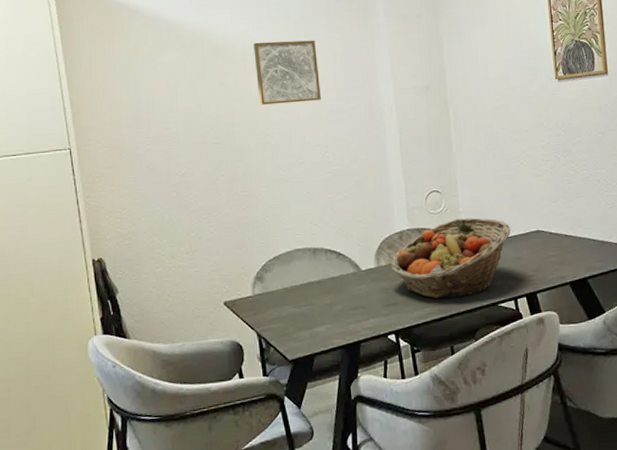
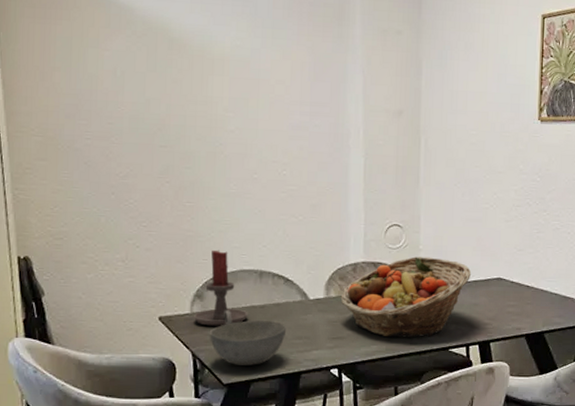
wall art: present [253,40,321,106] -> none [213,39,284,114]
candle holder: none [256,233,306,306] -> present [194,250,248,326]
bowl: none [271,294,343,342] -> present [209,319,287,366]

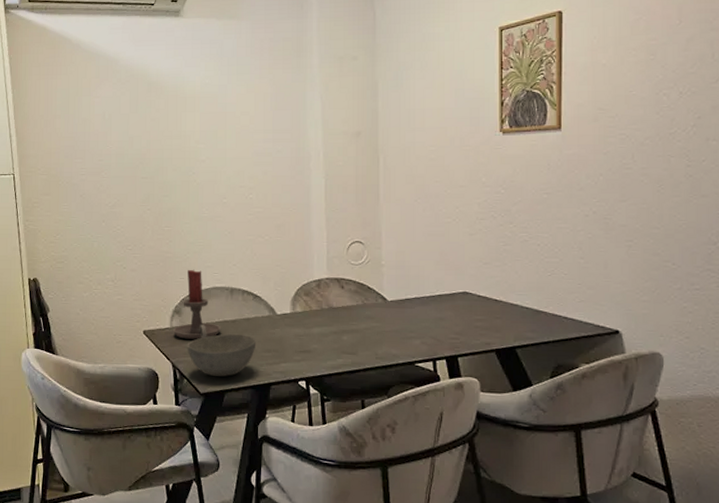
fruit basket: present [340,256,472,338] -> none [306,272,436,352]

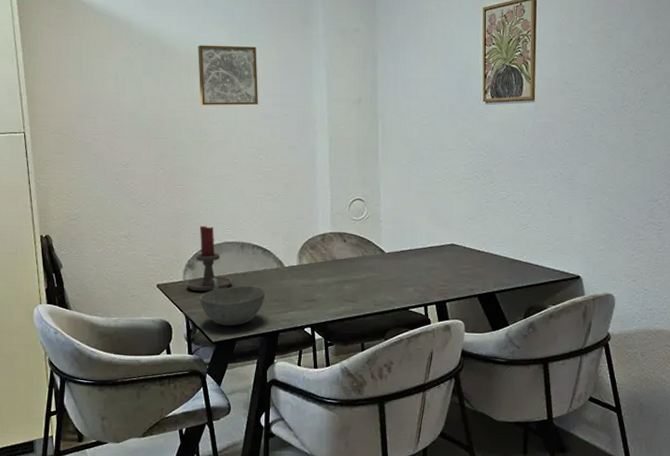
wall art: none [185,79,248,144] -> present [198,45,258,106]

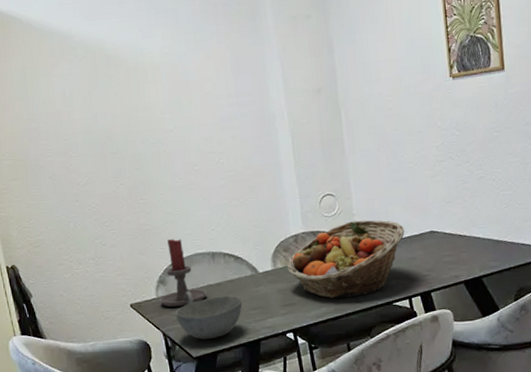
wall art: present [198,45,258,106] -> none [144,46,213,115]
fruit basket: none [311,227,428,299] -> present [286,220,405,299]

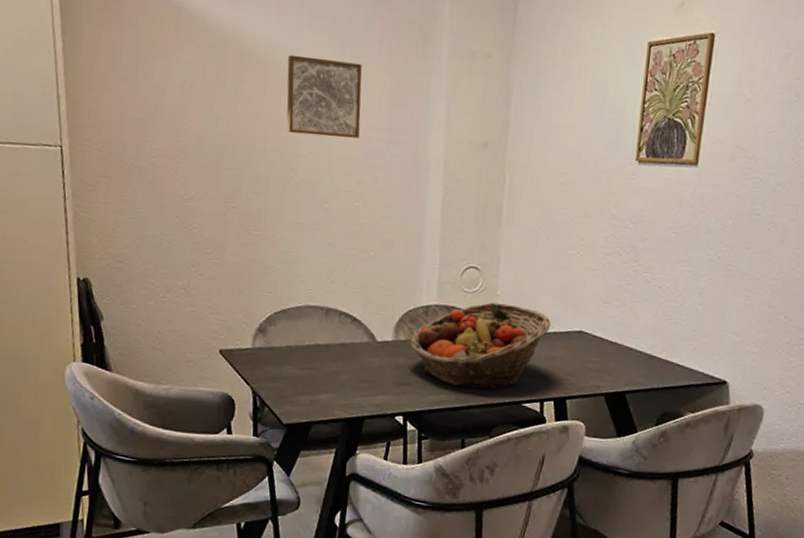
wall art: none [144,46,213,115] -> present [286,54,362,139]
candle holder: present [160,238,207,307] -> none [256,282,312,364]
bowl: present [175,295,243,340] -> none [270,359,352,407]

